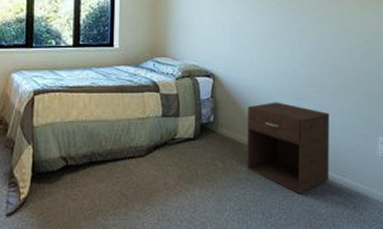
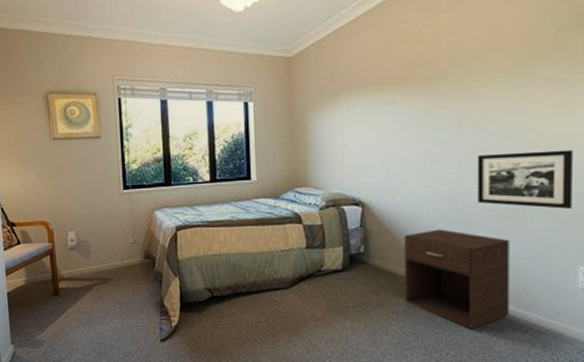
picture frame: none [306,38,374,88] -> present [477,149,573,209]

